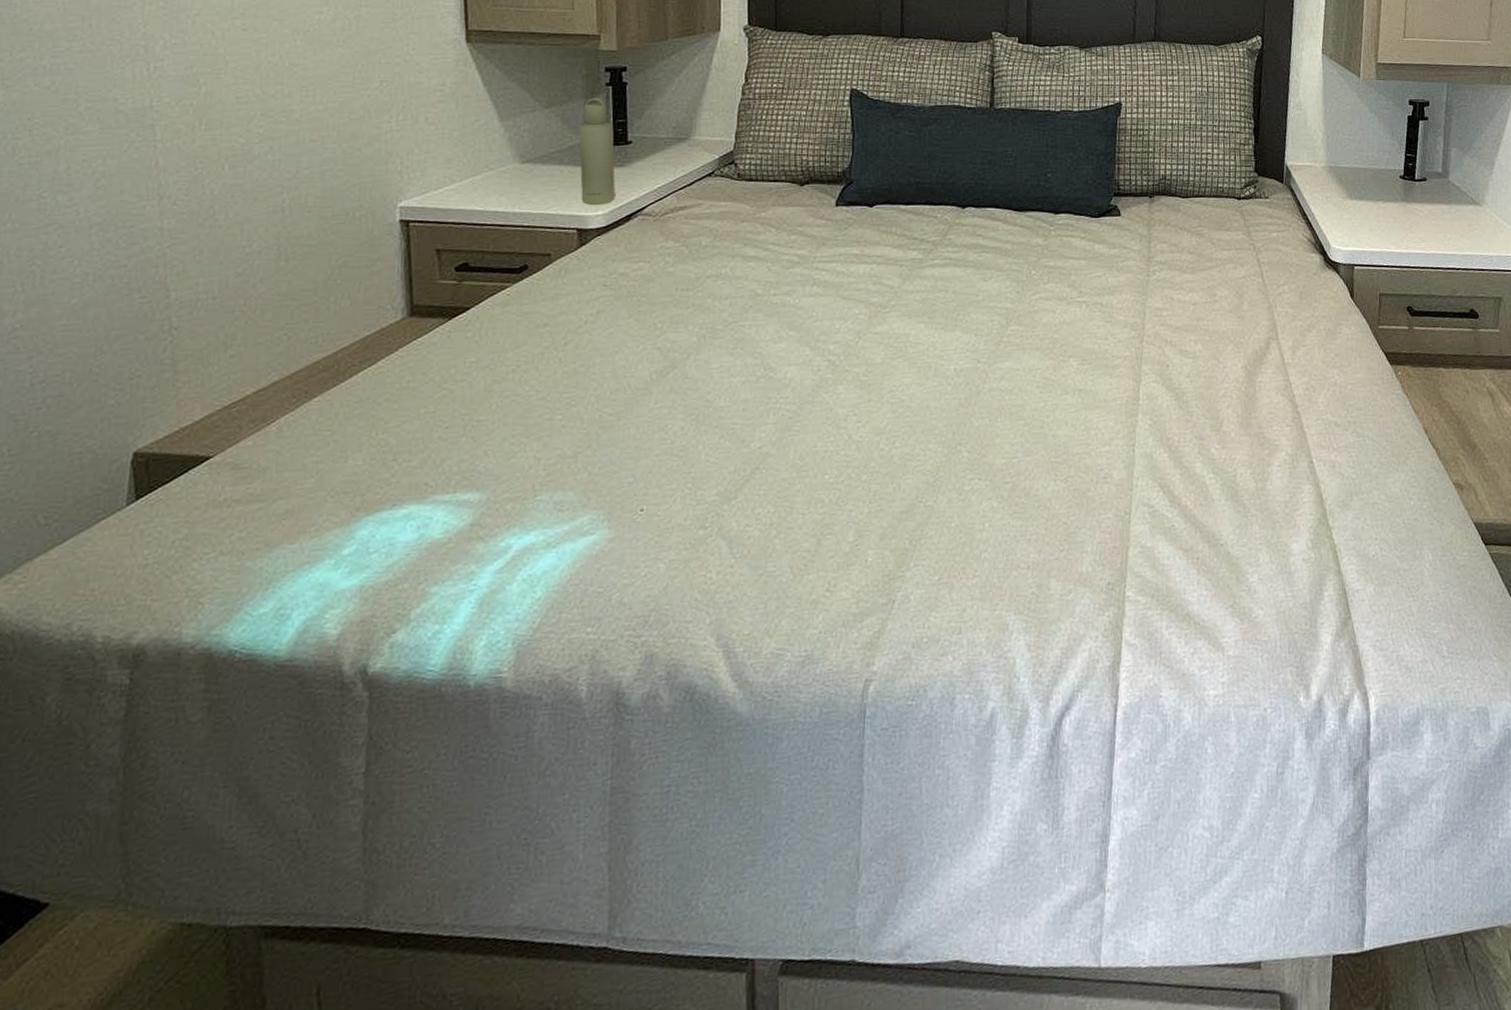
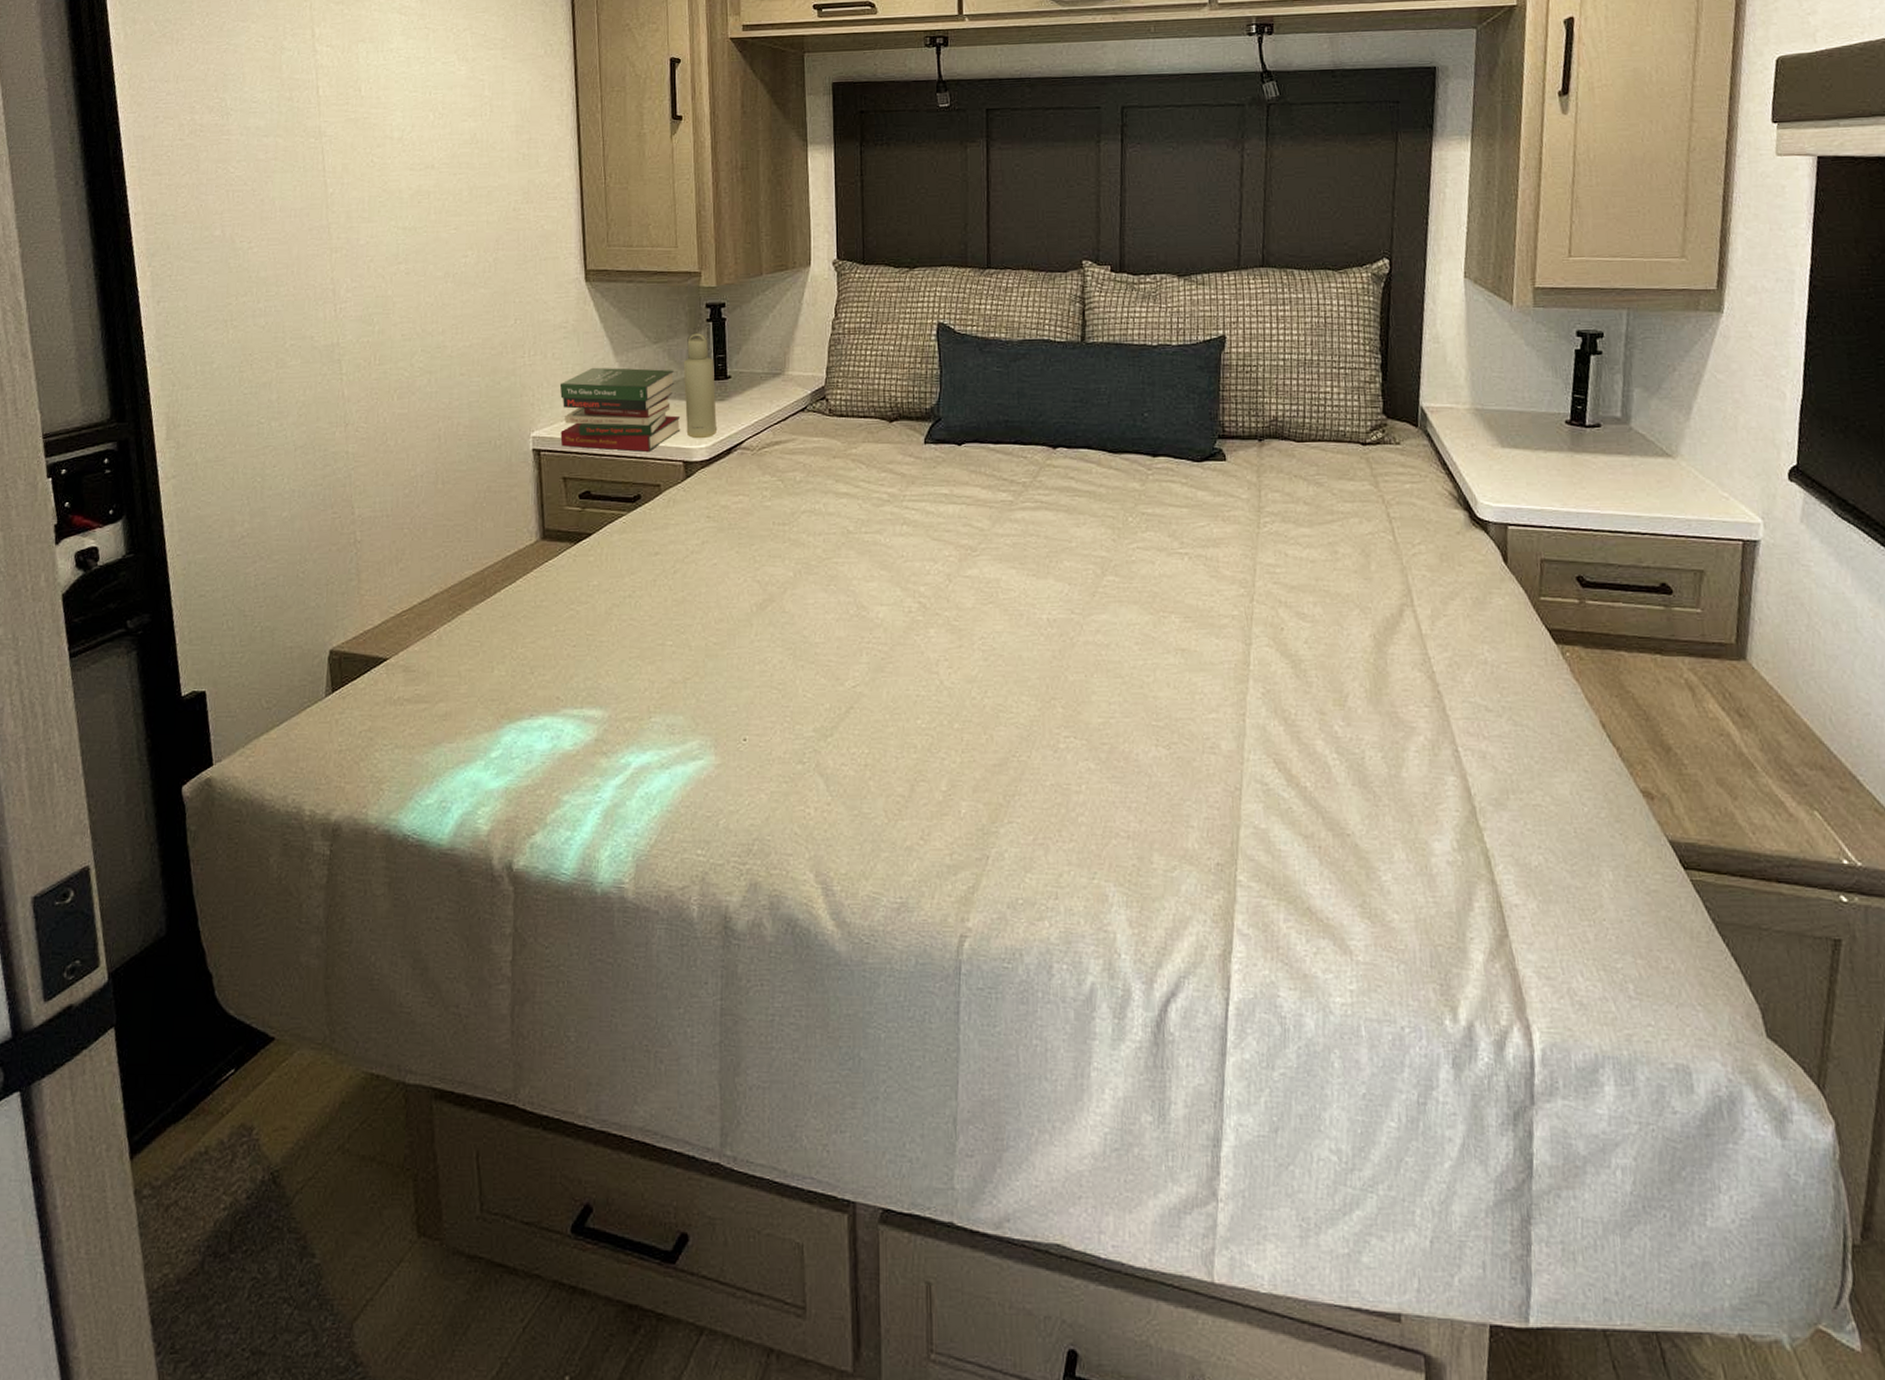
books: none [433,132,575,220] -> present [559,367,681,452]

